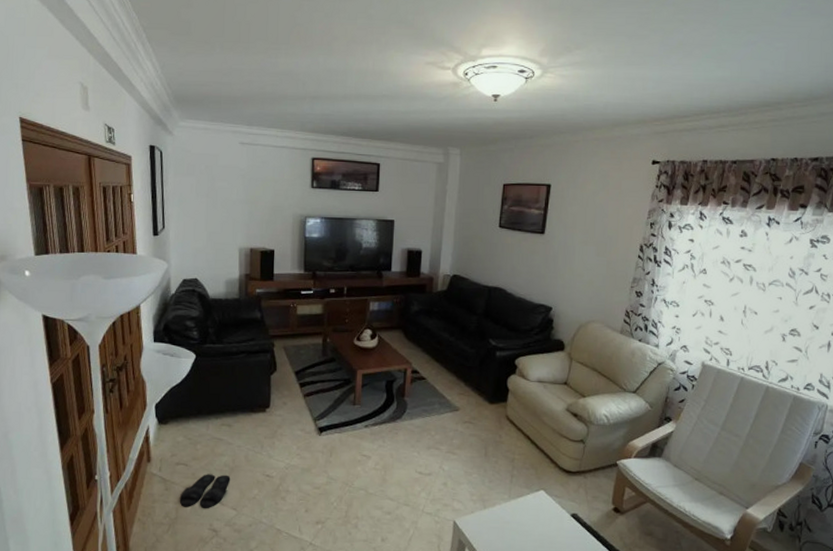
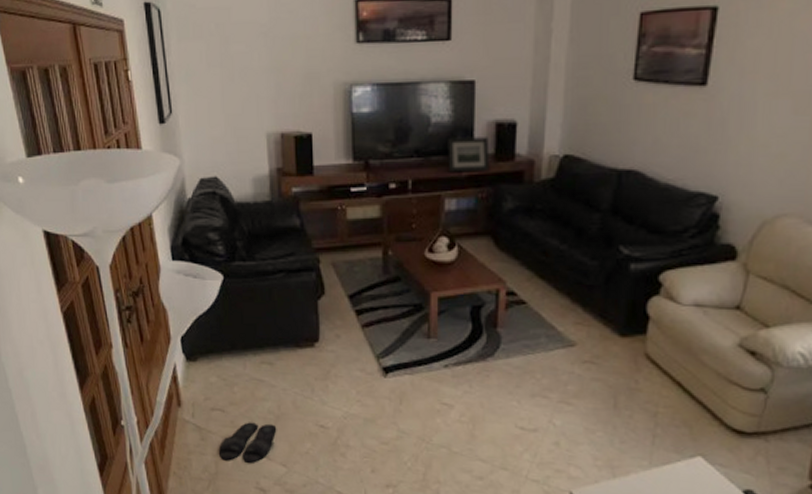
picture frame: none [373,258,403,284] -> present [448,137,490,173]

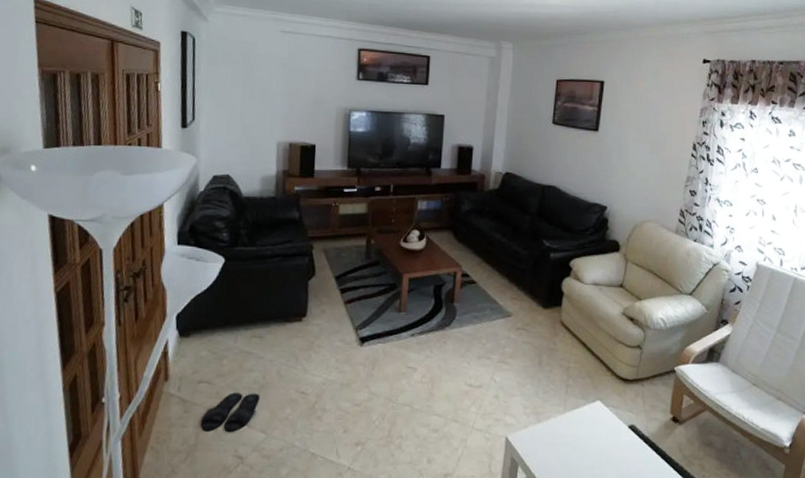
picture frame: present [448,137,490,173] -> none [421,155,453,182]

